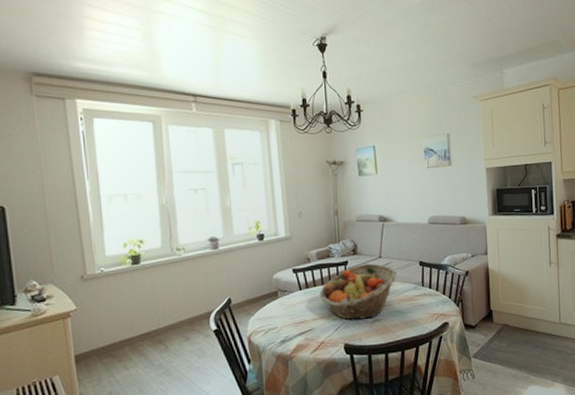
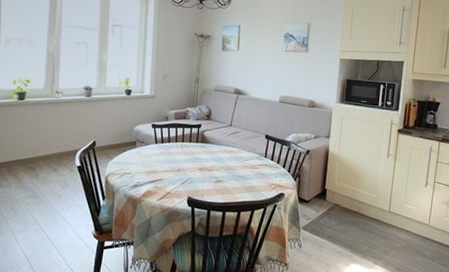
fruit basket: present [319,263,397,320] -> none [171,129,244,179]

